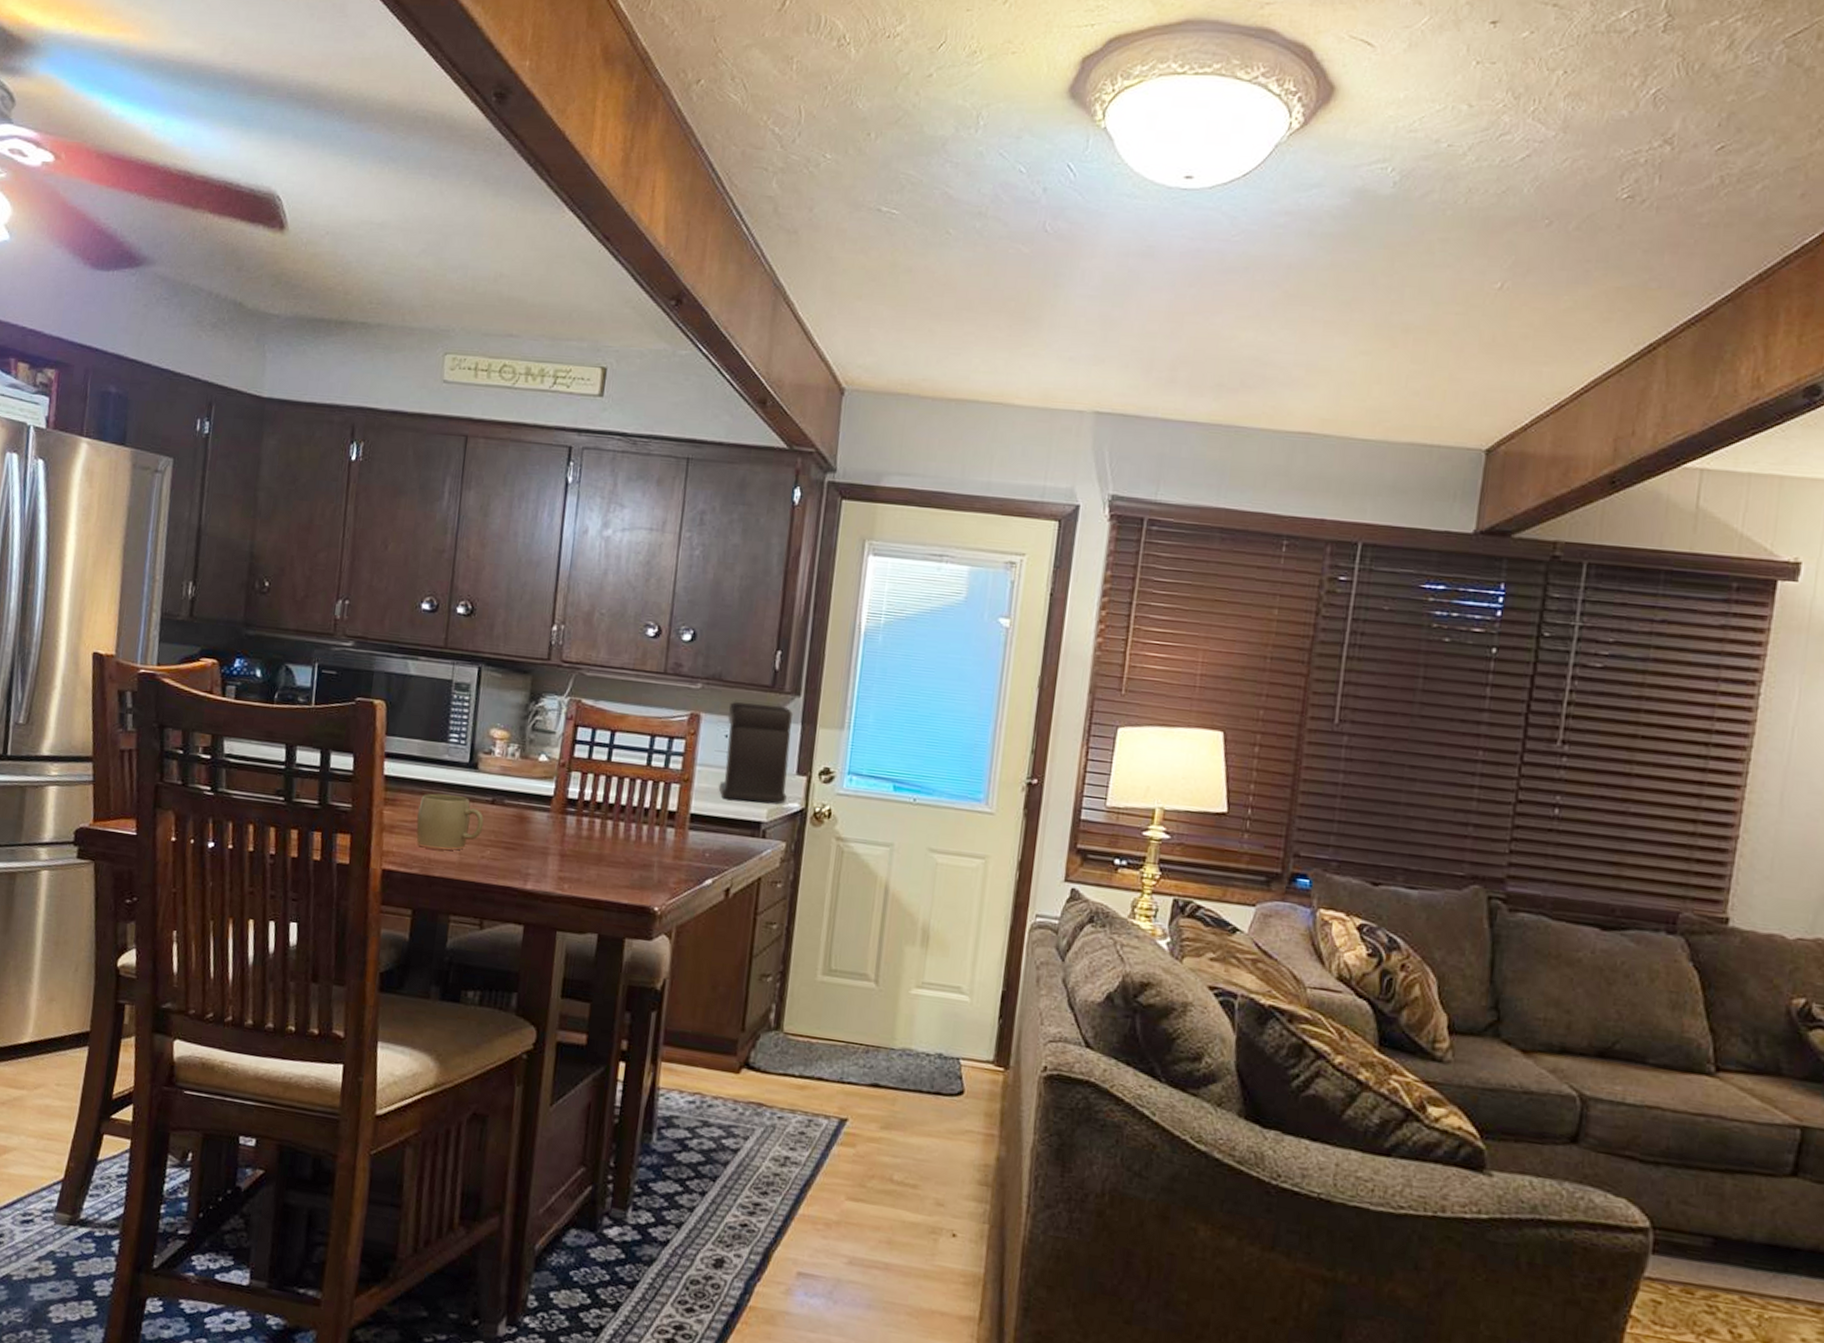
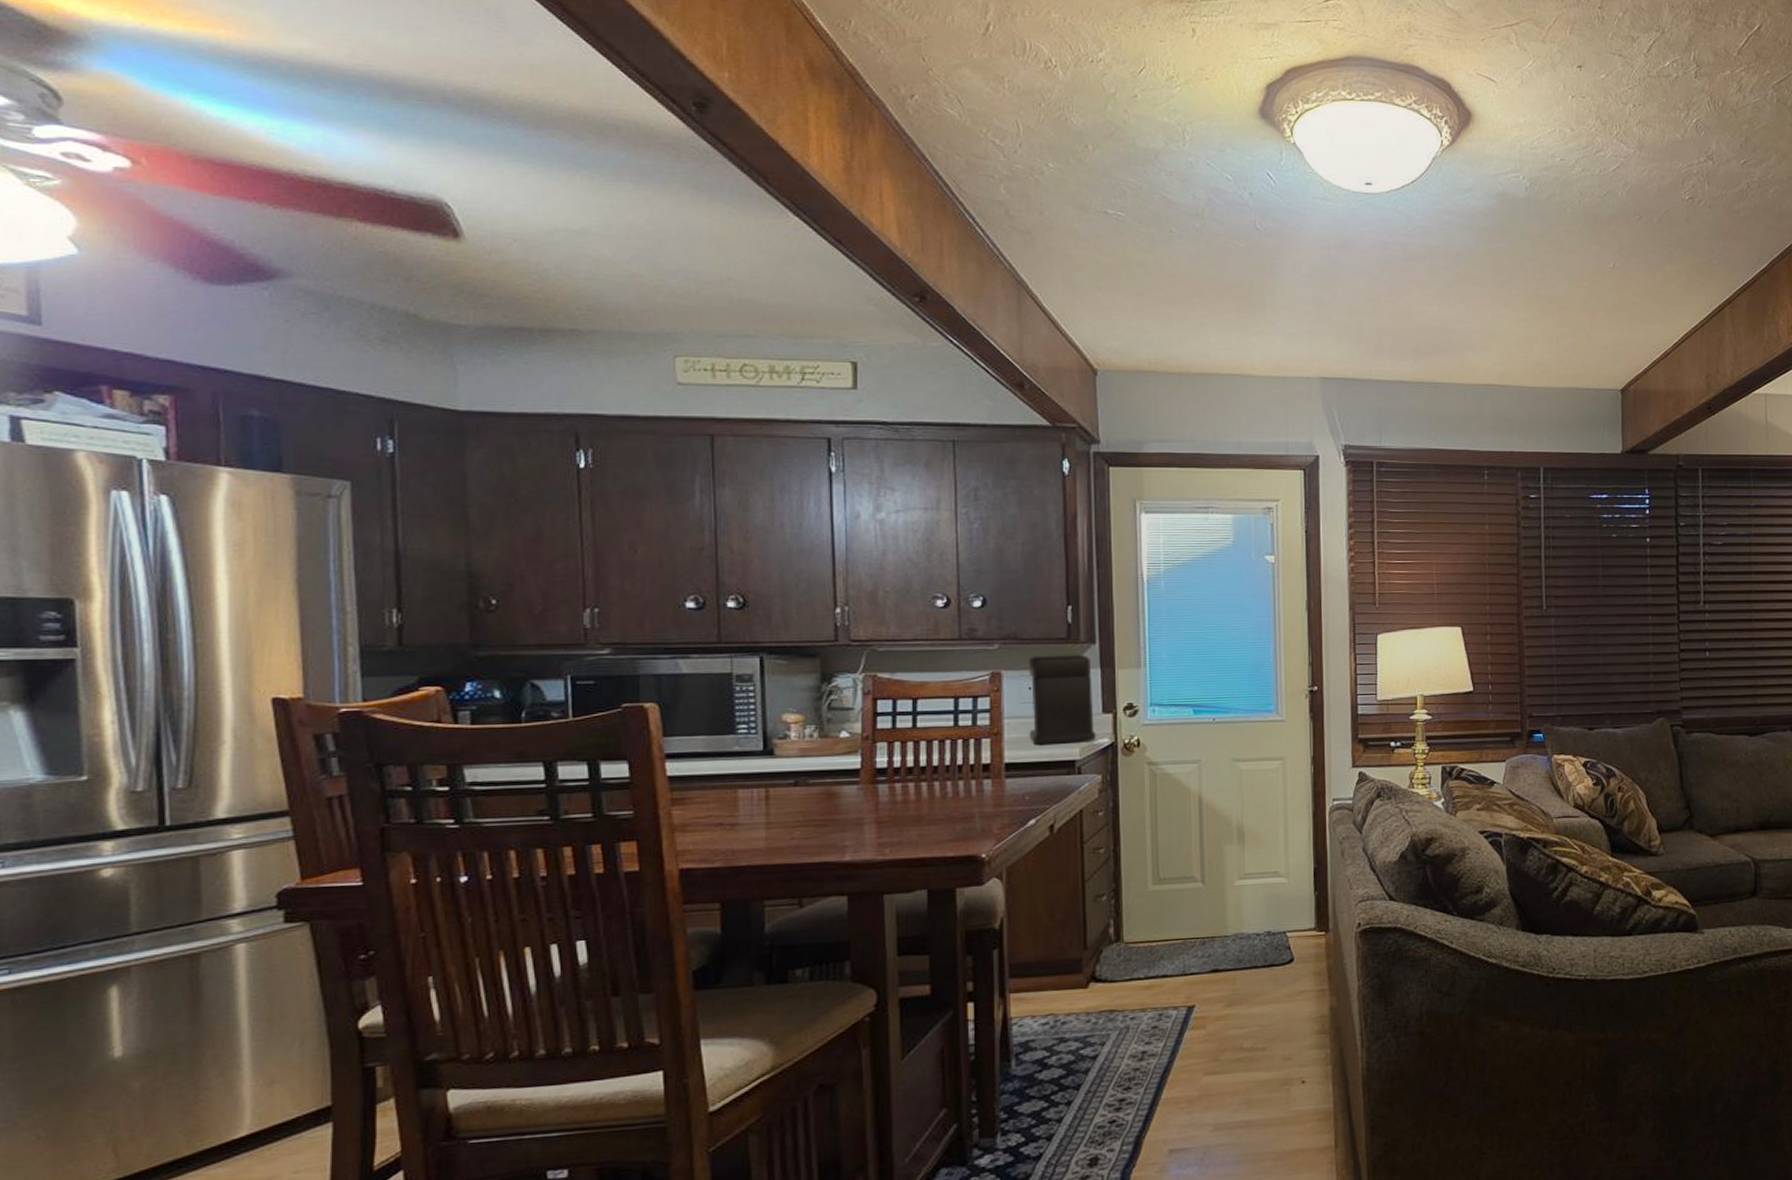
mug: present [416,793,484,851] -> none [712,784,789,840]

